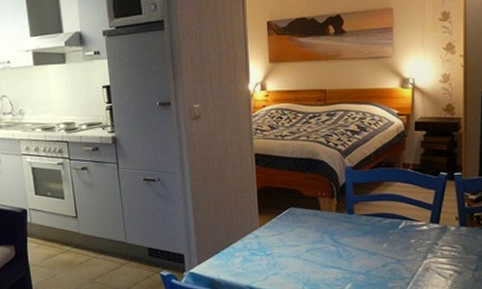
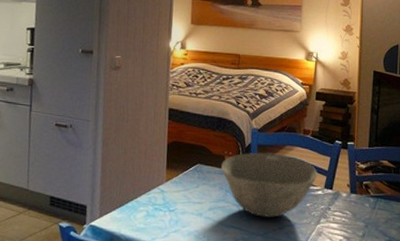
bowl: none [315,190,421,256] -> present [221,152,318,218]

